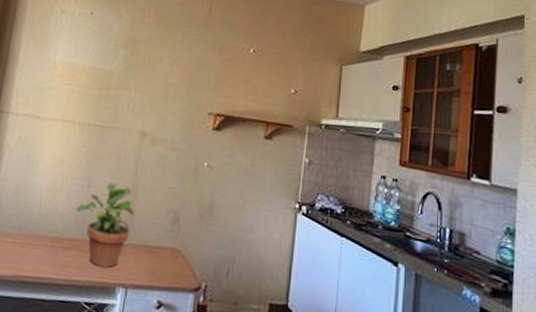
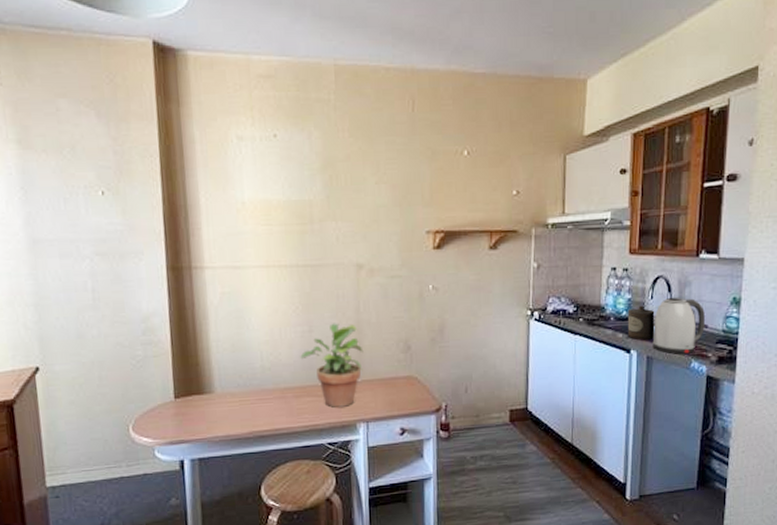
canister: none [395,218,425,257] -> present [627,305,655,340]
kettle: none [421,215,478,279] -> present [652,297,706,354]

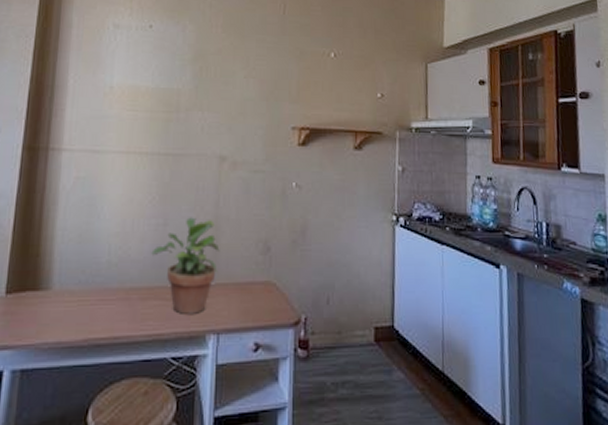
canister: present [627,305,655,340] -> none [495,217,524,255]
kettle: present [652,297,706,354] -> none [521,210,574,272]

